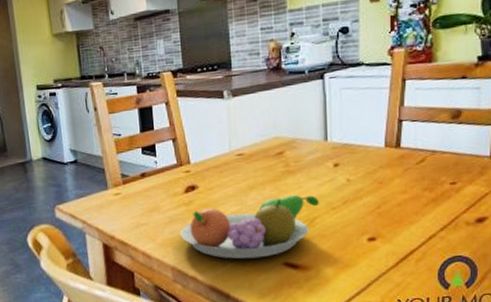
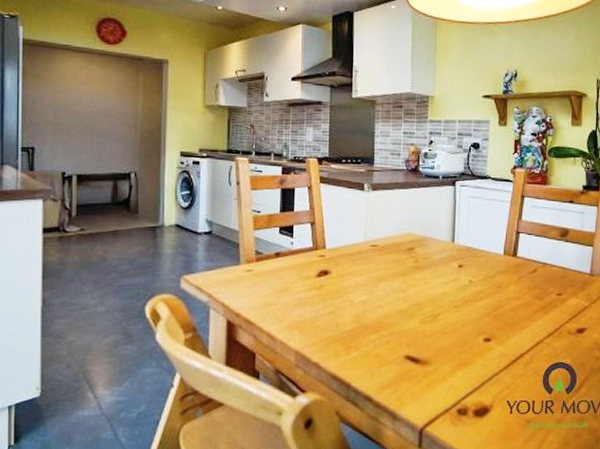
fruit bowl: present [180,195,319,259] -> none [308,291,443,349]

